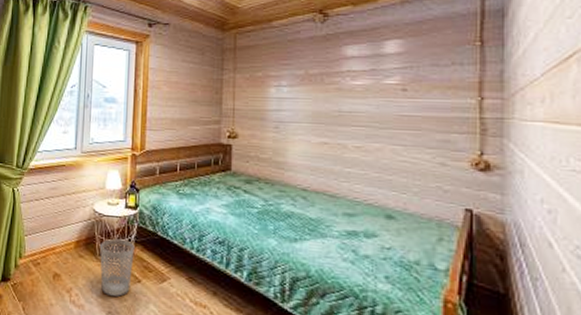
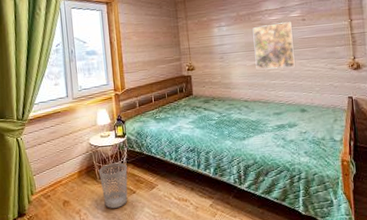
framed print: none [324,89,386,155] -> present [252,21,296,70]

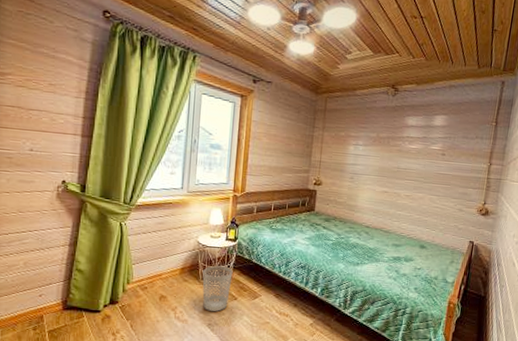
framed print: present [252,21,296,70] -> none [384,152,431,202]

